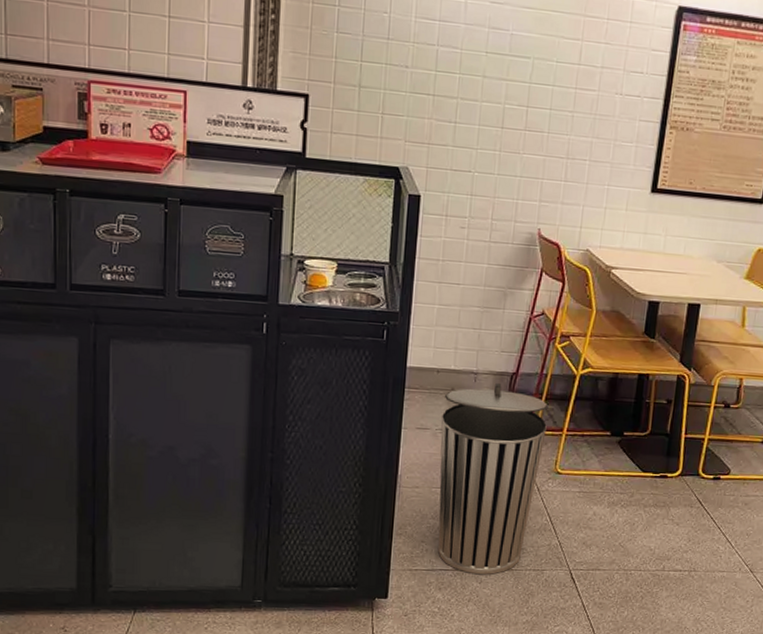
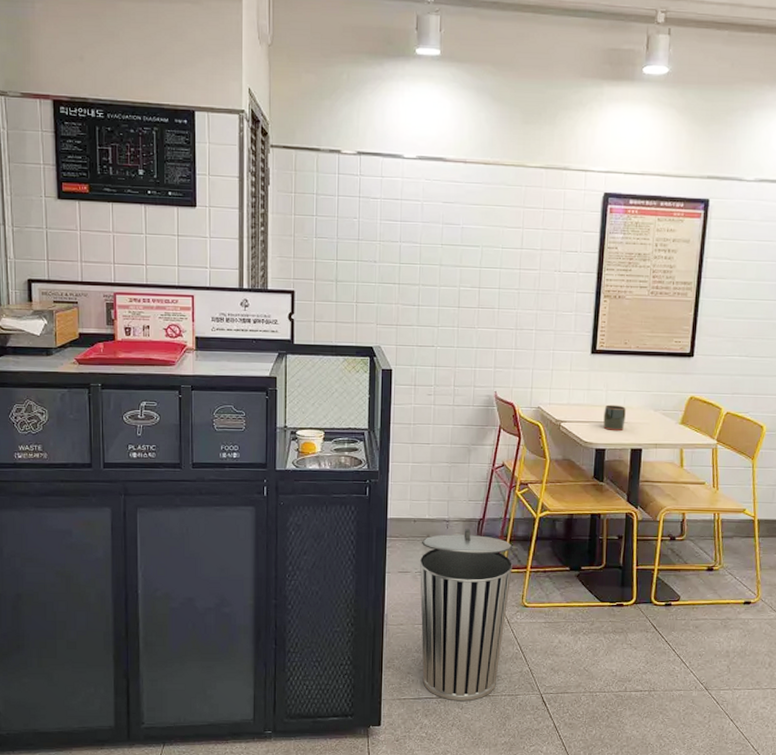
mug: none [659,251,686,282] -> present [603,404,626,431]

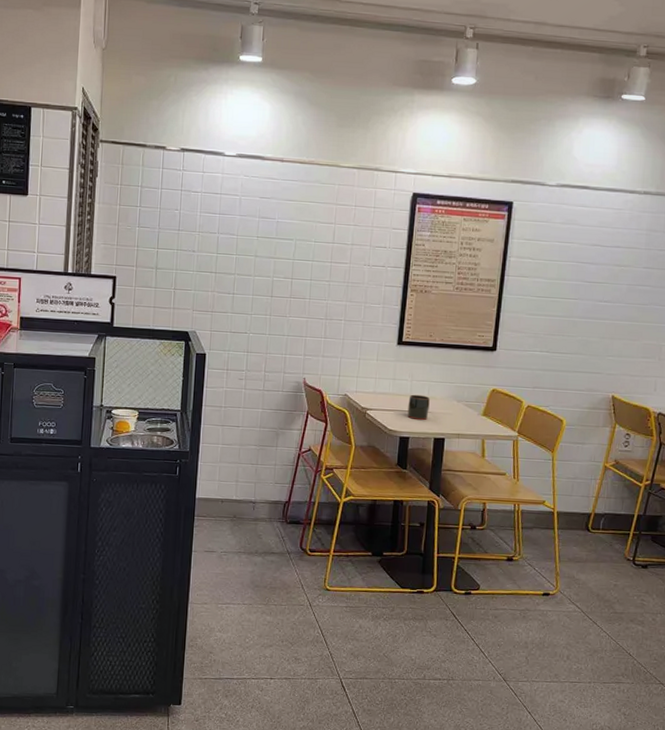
trash can: present [420,528,513,702] -> none [224,510,317,683]

